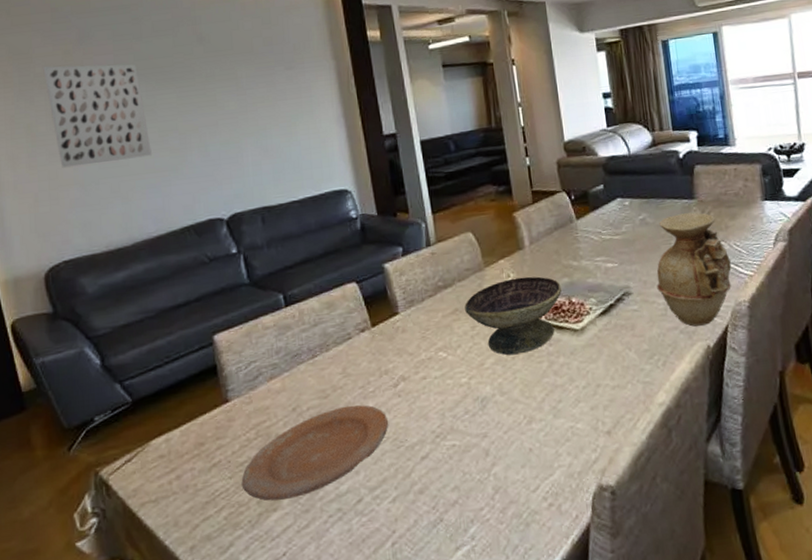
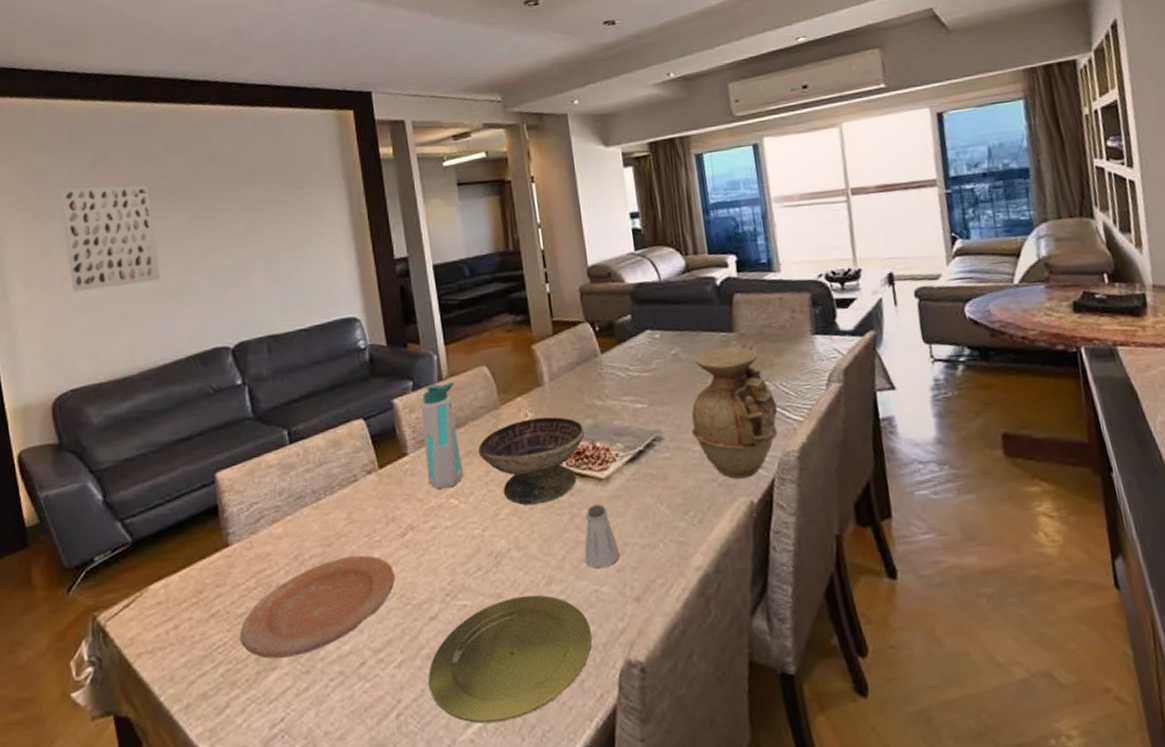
water bottle: none [410,247,452,344] -> present [421,382,464,489]
plate: none [420,433,568,546] -> present [428,594,592,724]
saltshaker: none [561,352,593,408] -> present [584,504,620,569]

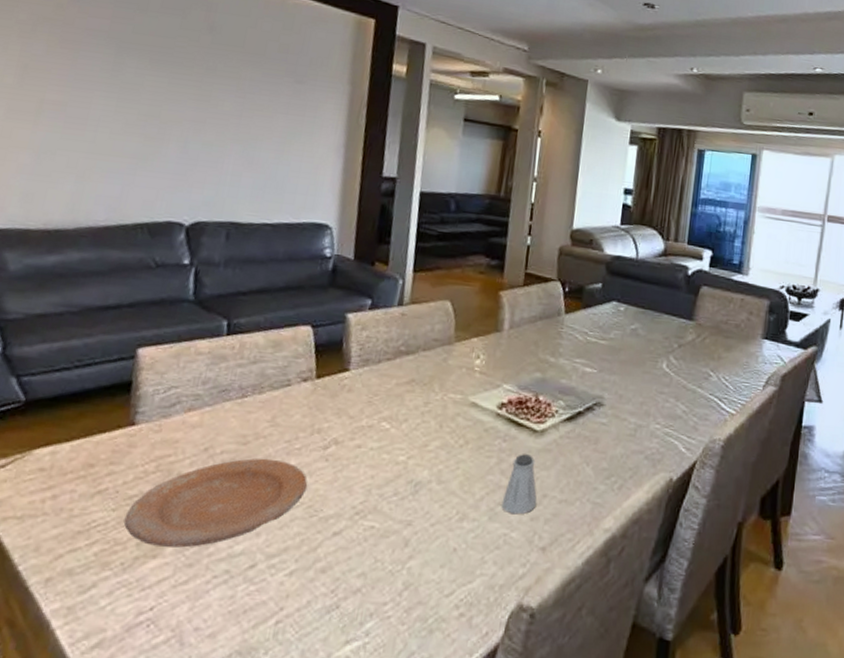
wall art: present [59,185,160,292] -> none [18,14,133,139]
water bottle: present [421,382,464,489] -> none [363,307,414,411]
plate: present [428,594,592,724] -> none [316,527,492,644]
decorative bowl: present [478,416,585,506] -> none [422,360,531,443]
vase: present [691,347,778,479] -> none [632,332,715,456]

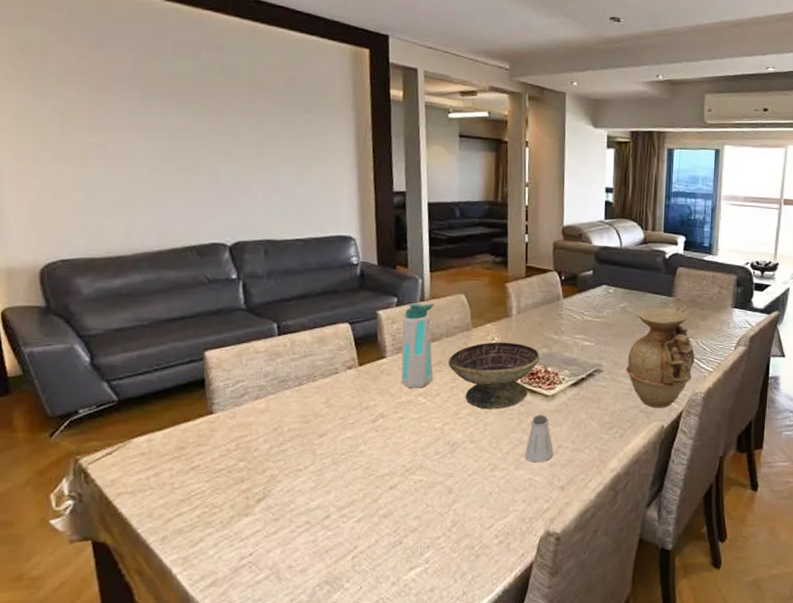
plate: present [123,458,307,548] -> none [217,433,363,507]
water bottle: none [363,307,414,411] -> present [401,303,434,388]
decorative bowl: none [422,360,531,443] -> present [448,342,540,410]
vase: none [632,332,715,456] -> present [626,308,695,408]

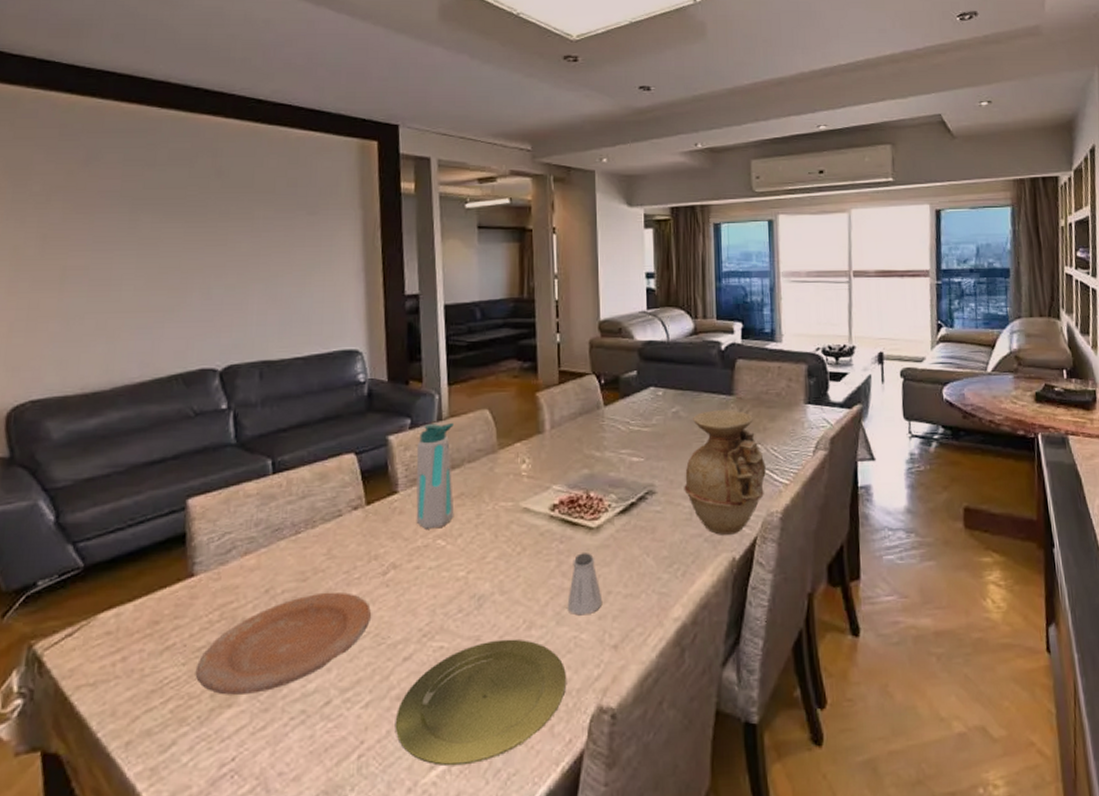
plate: none [217,433,363,507] -> present [195,592,371,695]
plate: none [382,477,521,568] -> present [395,639,566,766]
decorative bowl: present [448,342,540,410] -> none [472,464,579,550]

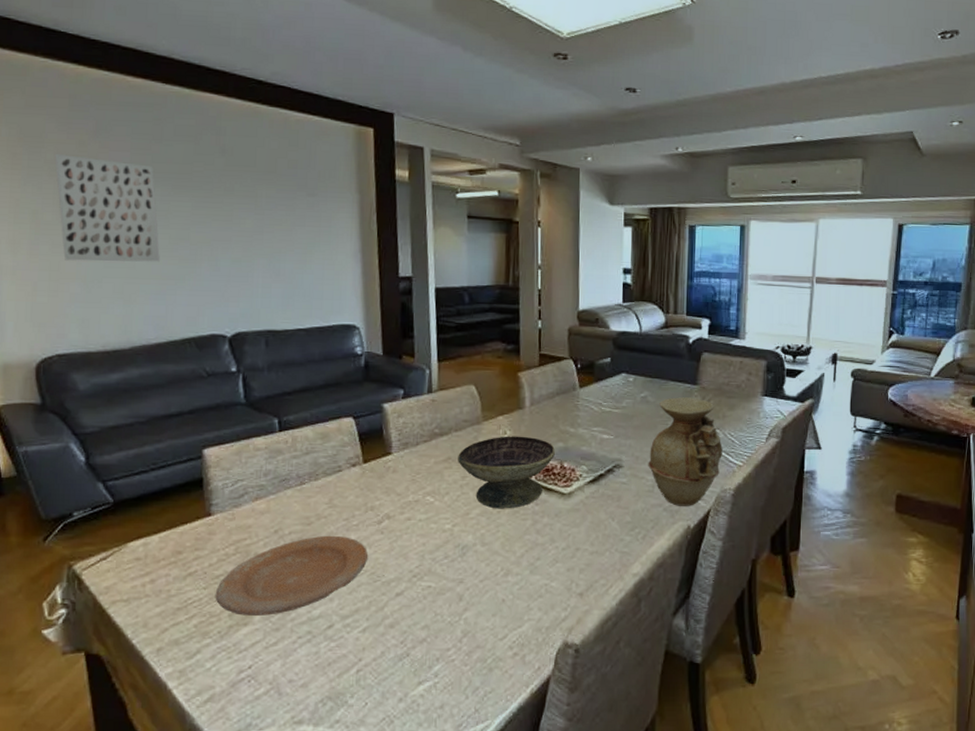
wall art: none [40,184,148,297] -> present [55,153,160,262]
plate: present [395,639,566,766] -> none [388,583,537,683]
water bottle: present [416,423,454,529] -> none [407,395,442,487]
decorative bowl: none [472,464,579,550] -> present [458,436,555,509]
saltshaker: present [567,553,603,616] -> none [540,515,571,567]

